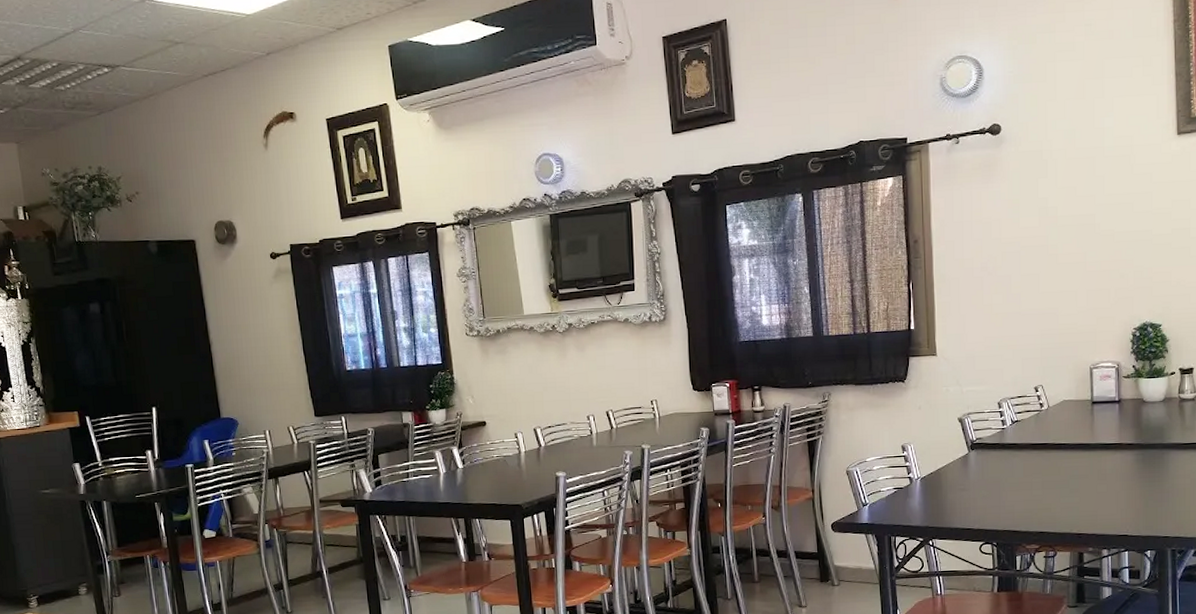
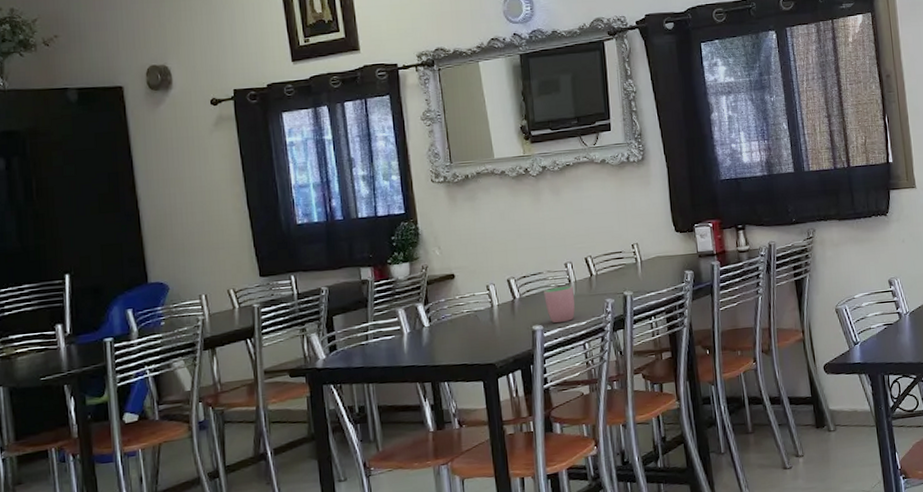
cup: none [567,437,596,471] -> present [544,285,576,324]

